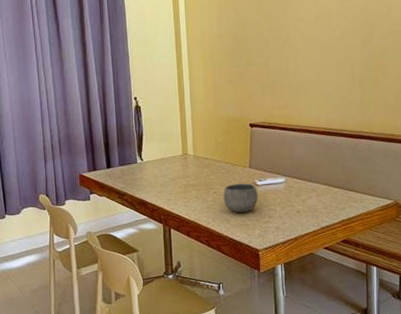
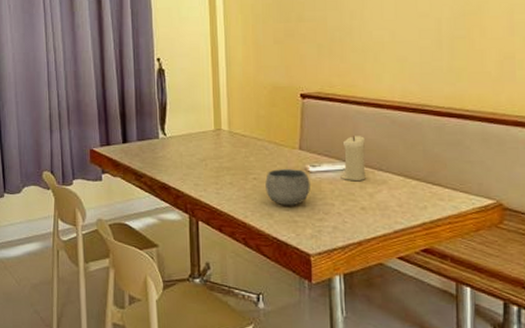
candle: none [281,155,300,191] -> present [340,136,366,182]

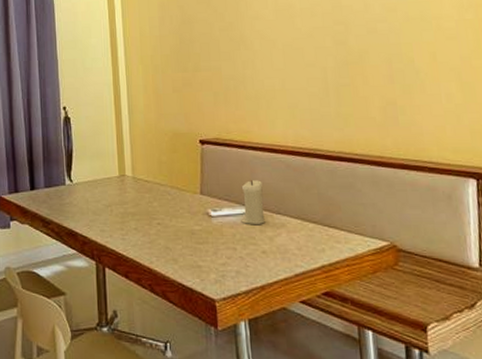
bowl: present [265,169,310,206] -> none [169,214,213,251]

